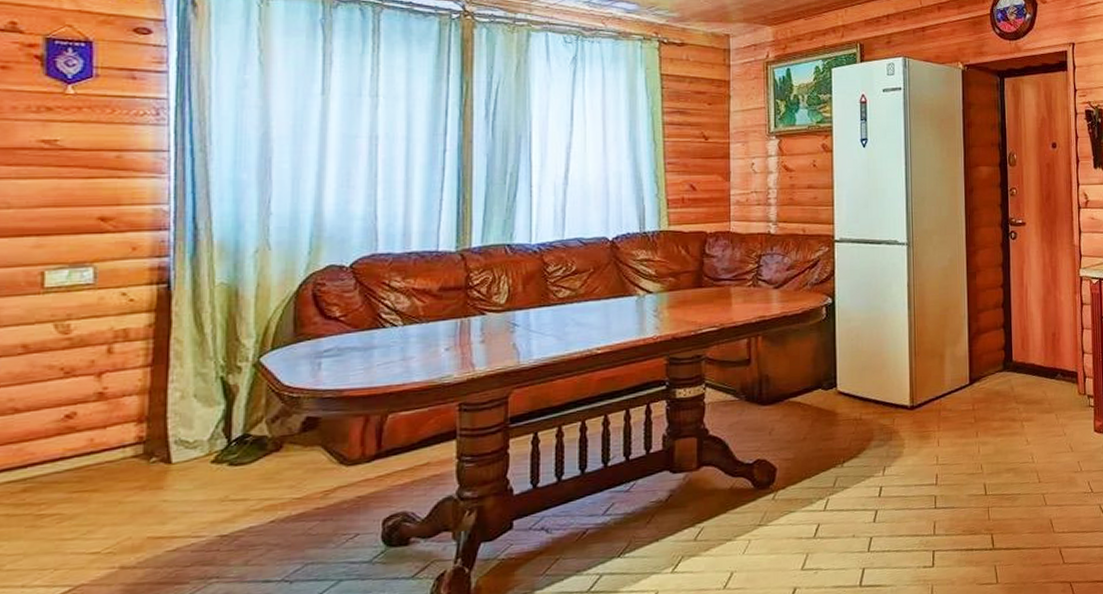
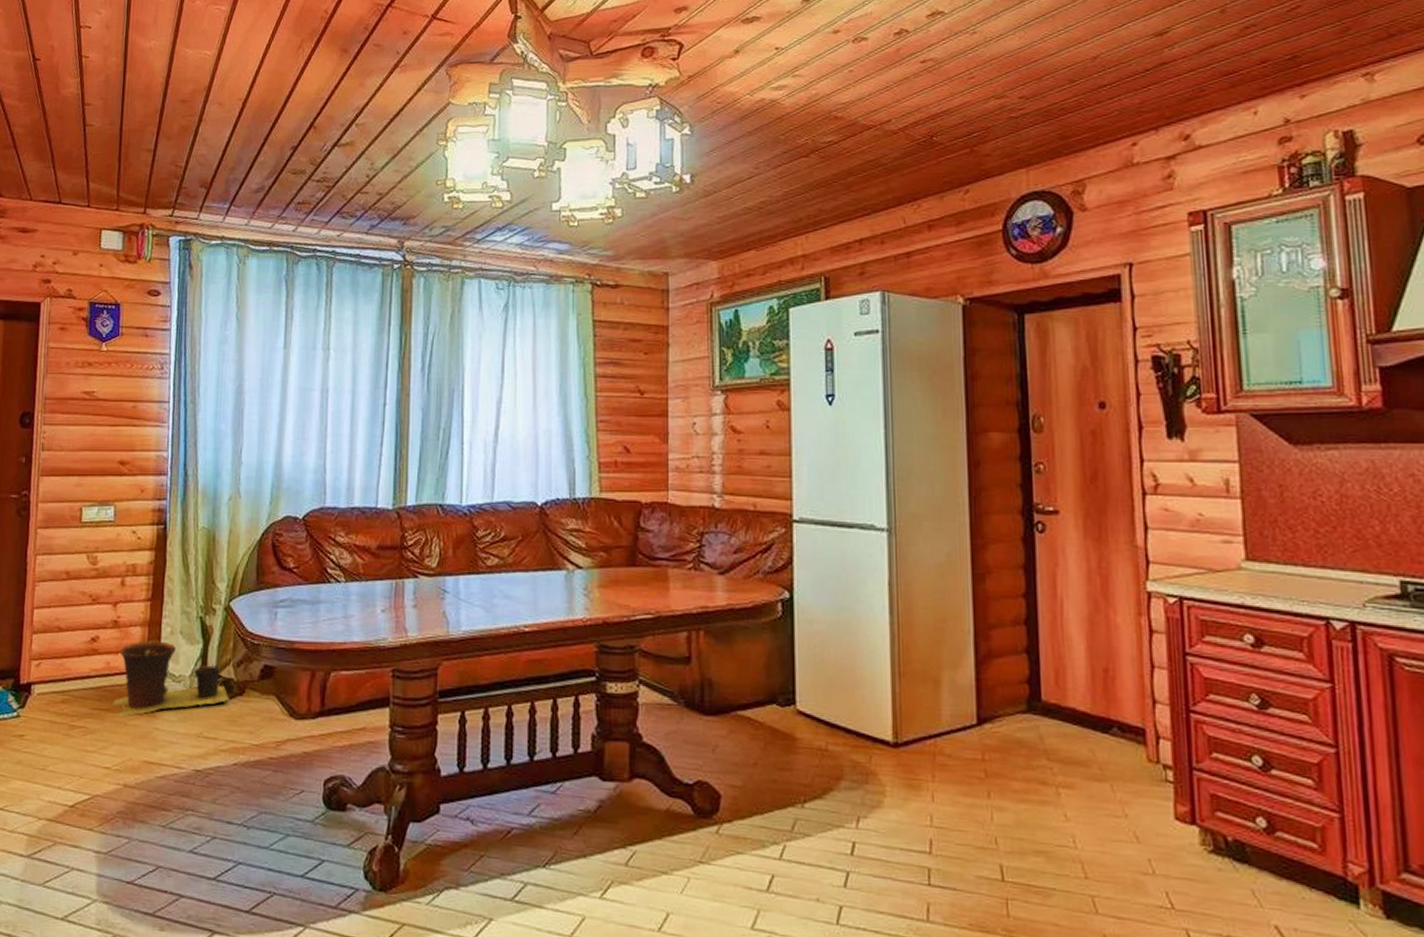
trash can: none [100,407,264,496] -> present [113,640,230,717]

